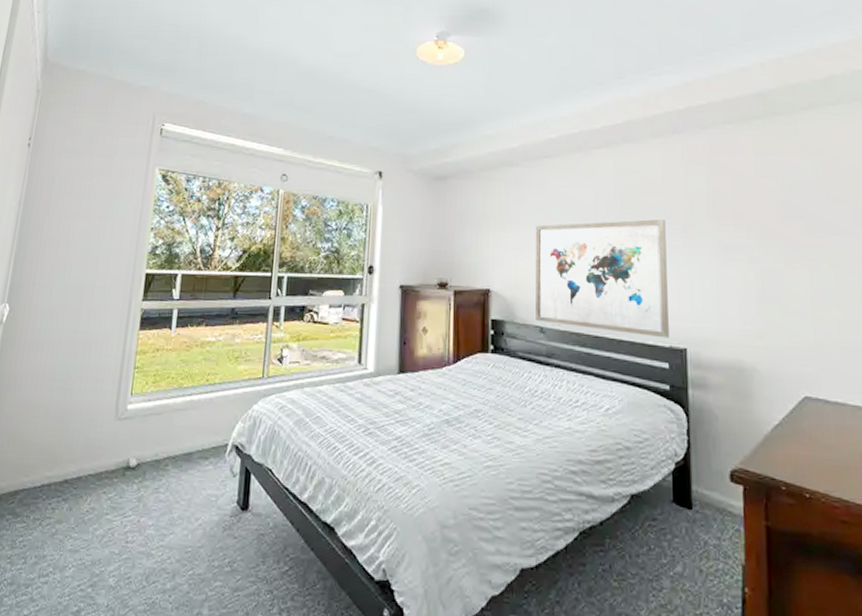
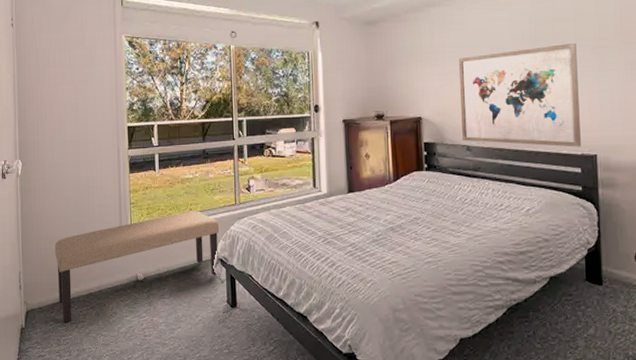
bench: none [23,382,239,519] -> present [54,211,219,323]

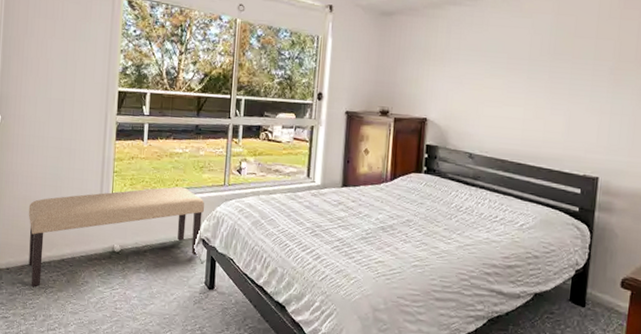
wall art: present [458,42,581,147] -> none [466,60,595,168]

